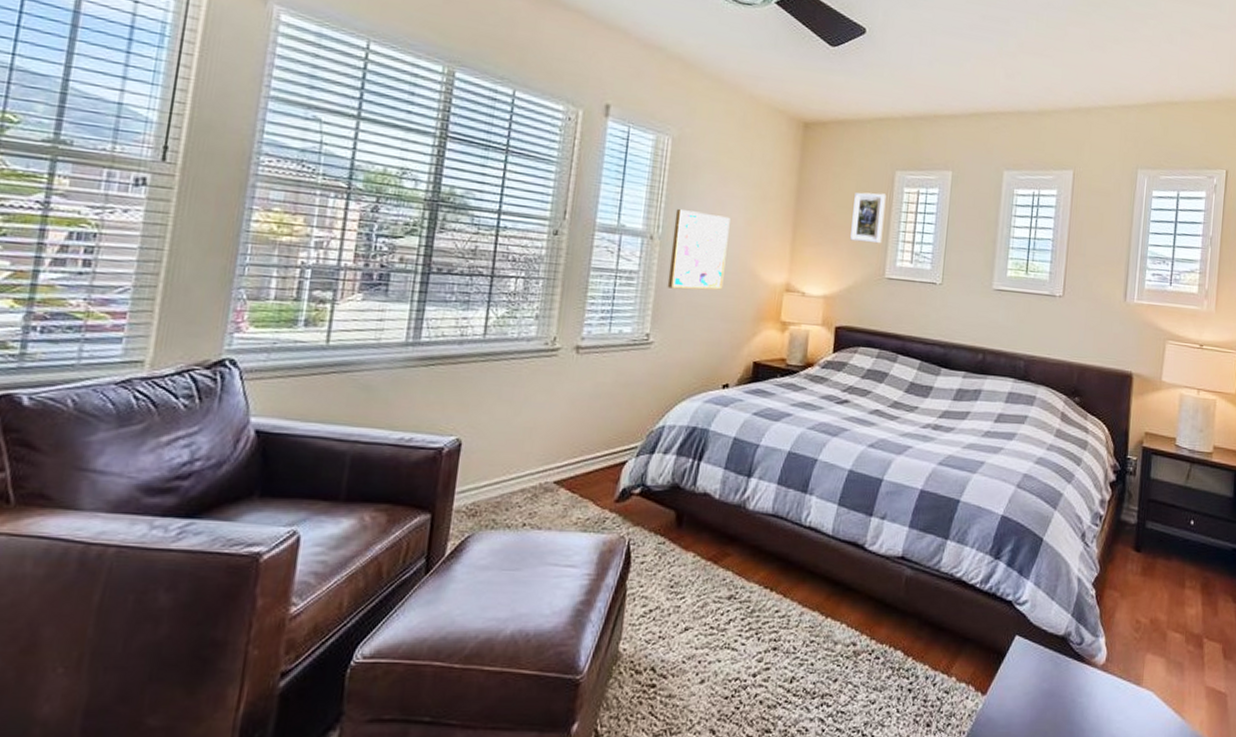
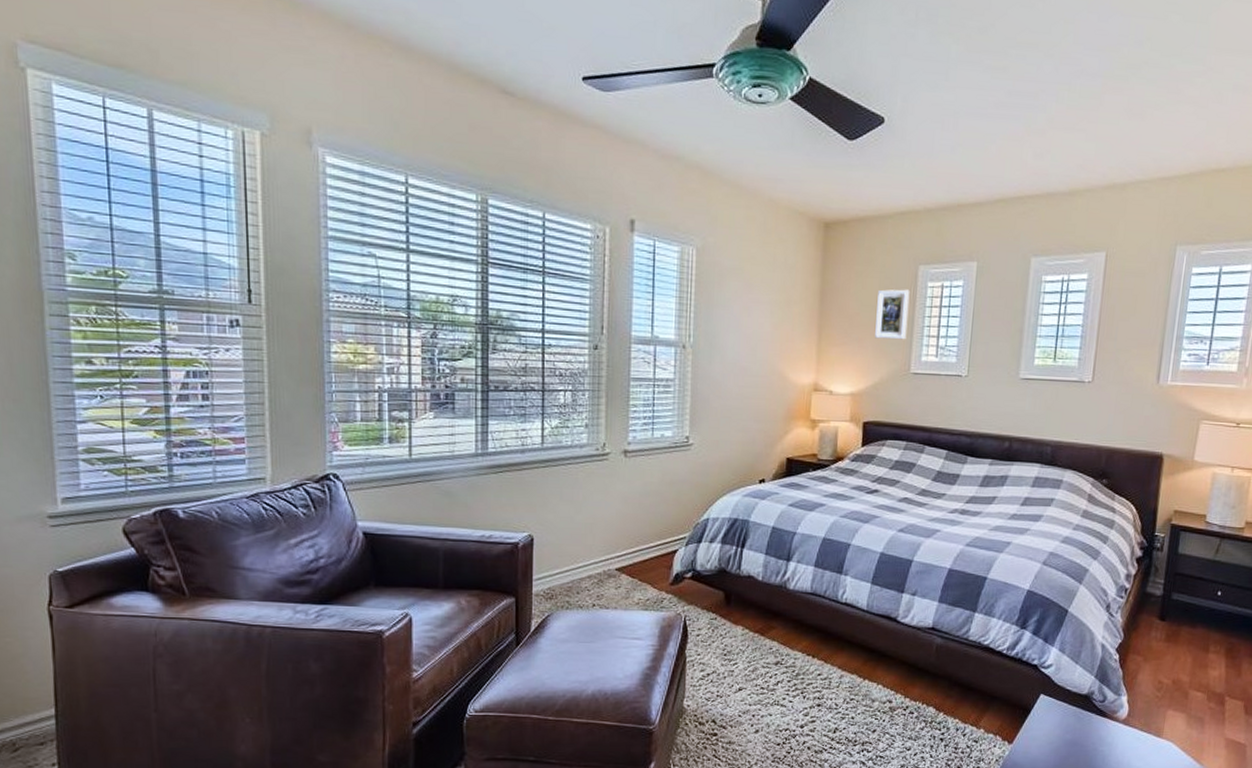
wall art: present [667,209,730,290] -> none [702,318,757,394]

